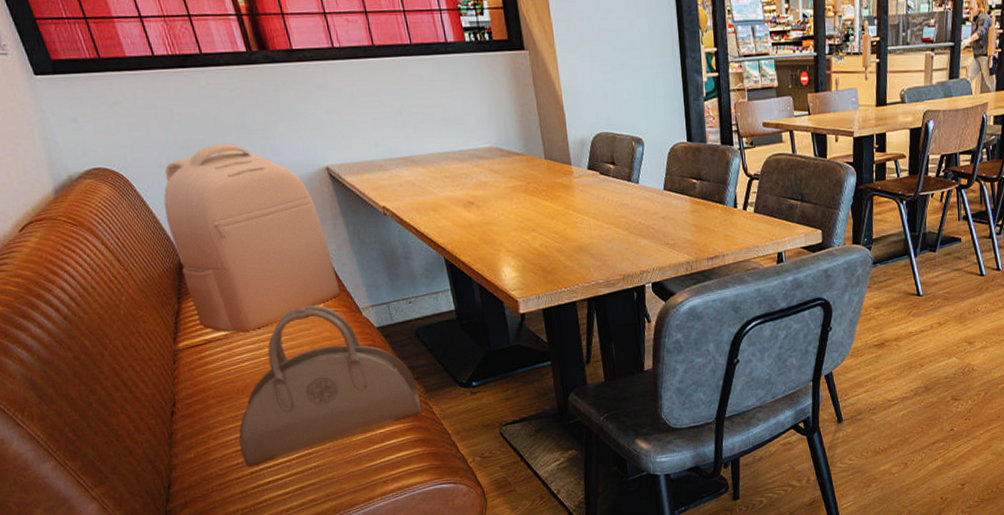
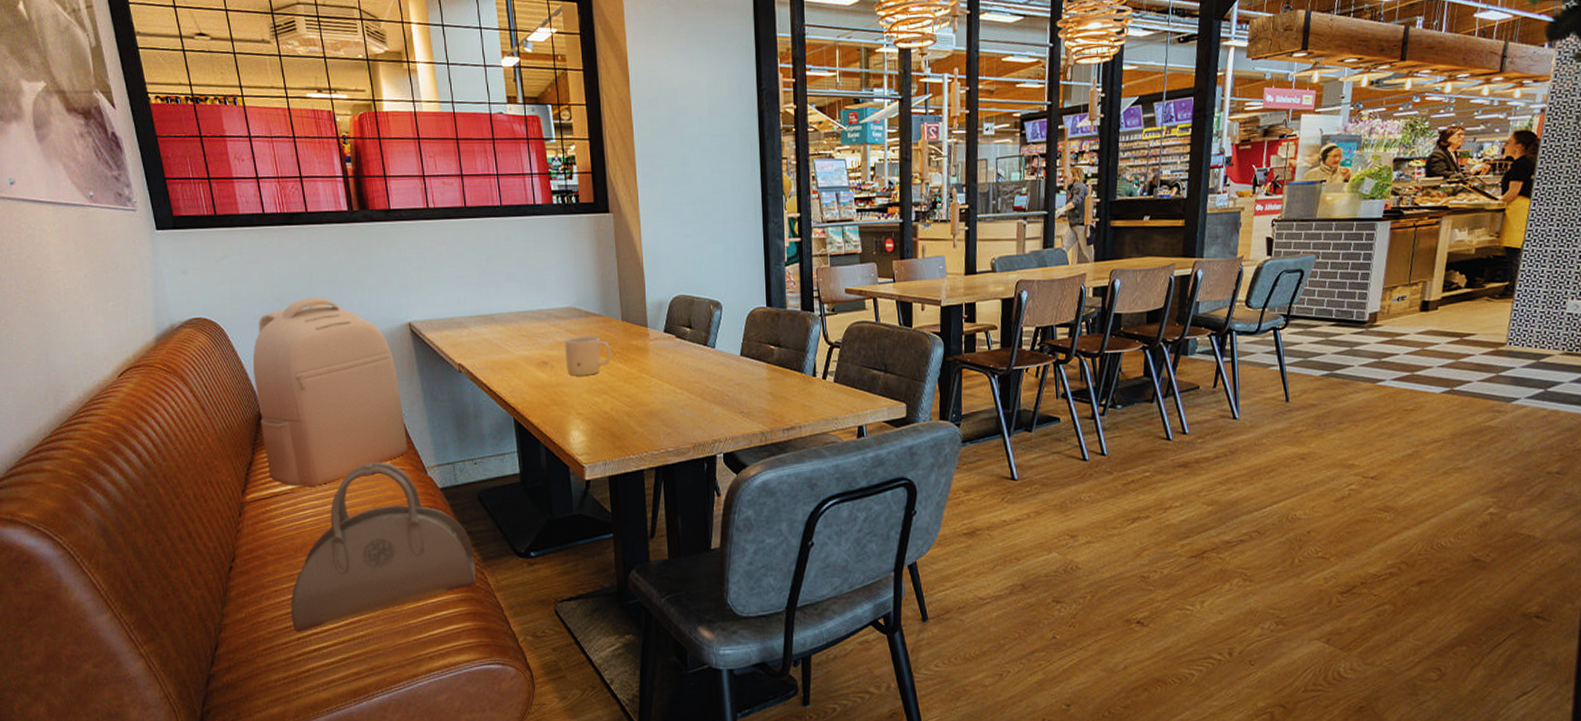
mug: none [488,175,537,215] -> present [564,335,612,376]

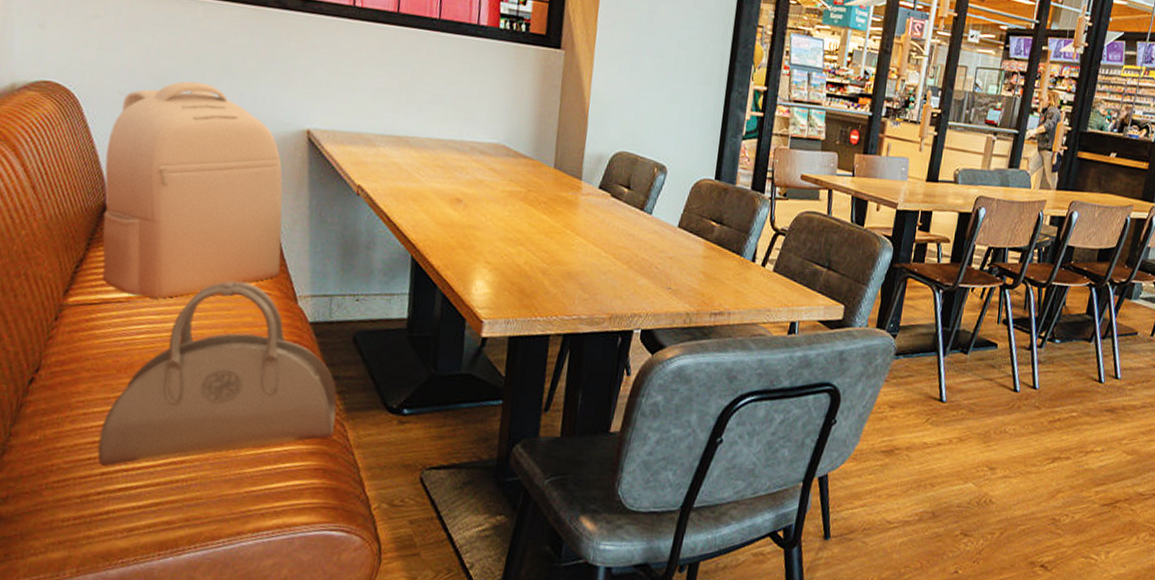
mug: present [564,335,612,376] -> none [482,177,537,222]

